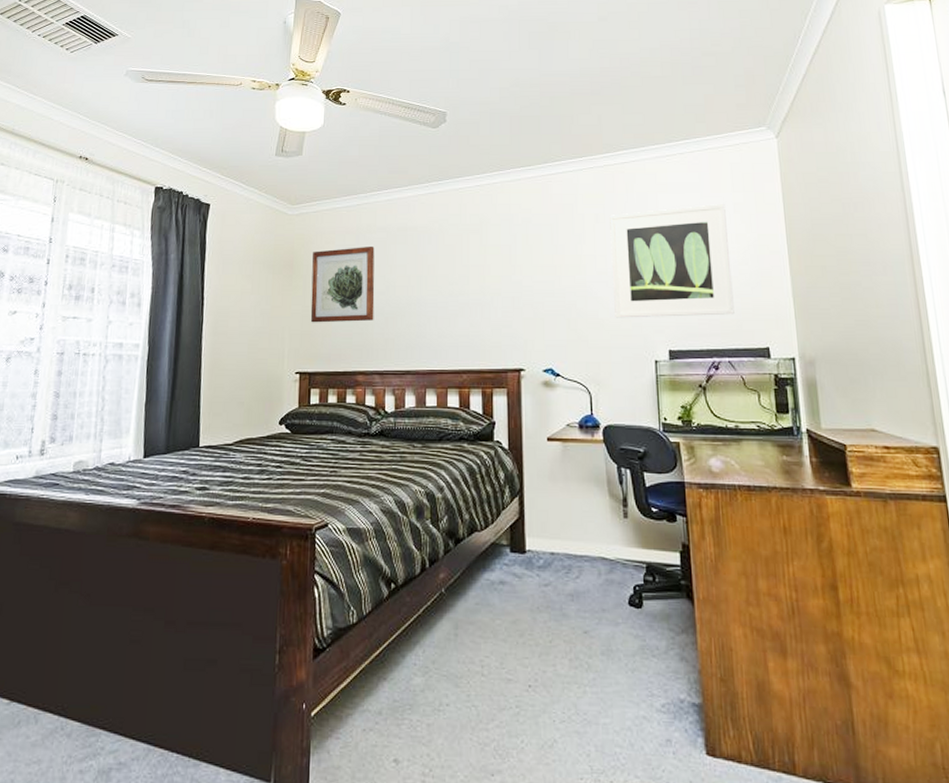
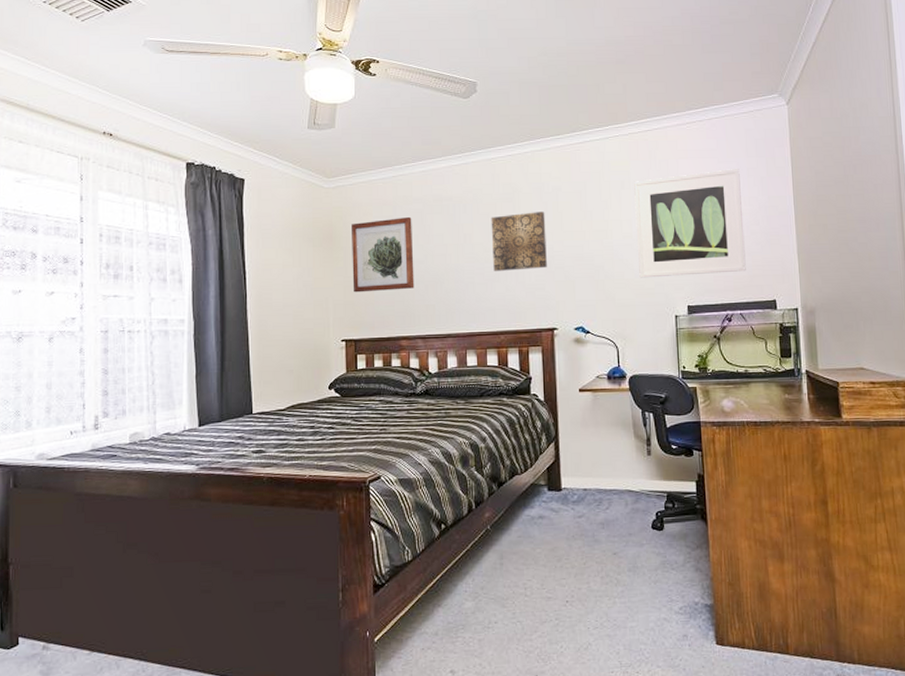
wall art: none [456,244,515,305] -> present [491,212,547,271]

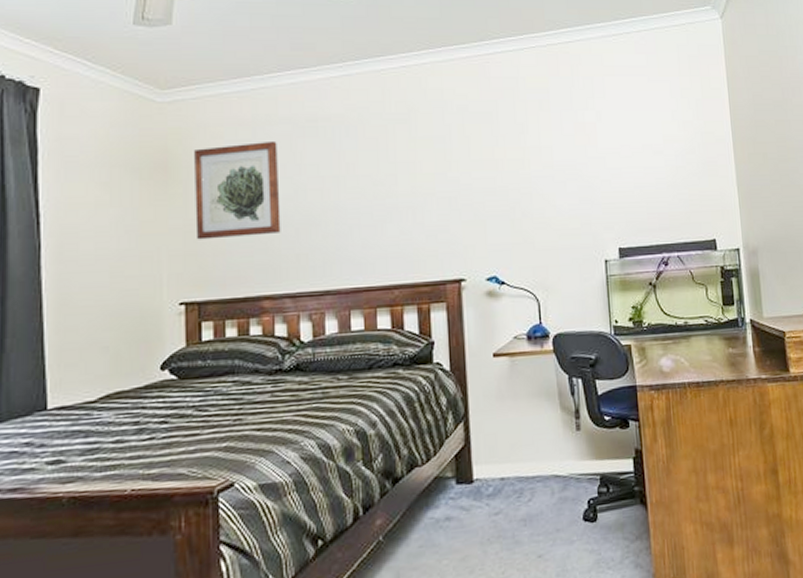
wall art: present [491,212,547,271] -> none [380,136,452,210]
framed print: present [634,169,746,278] -> none [554,89,683,216]

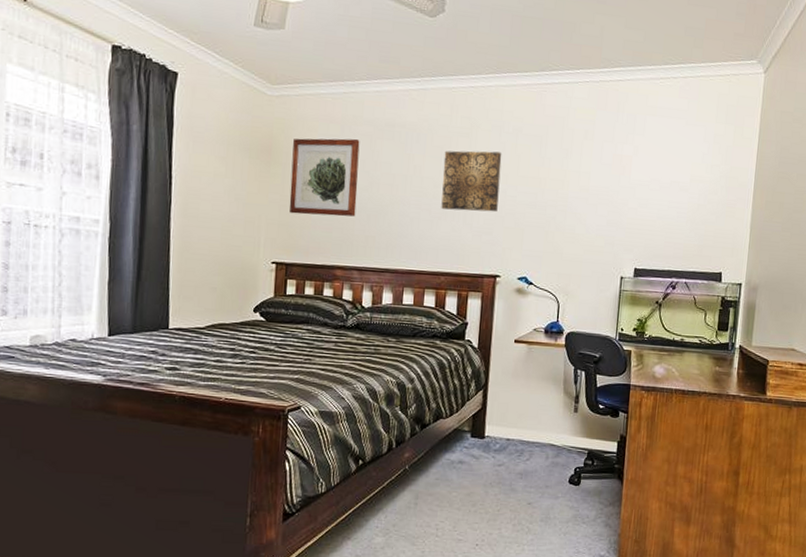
wall art: none [380,136,452,210] -> present [441,150,502,212]

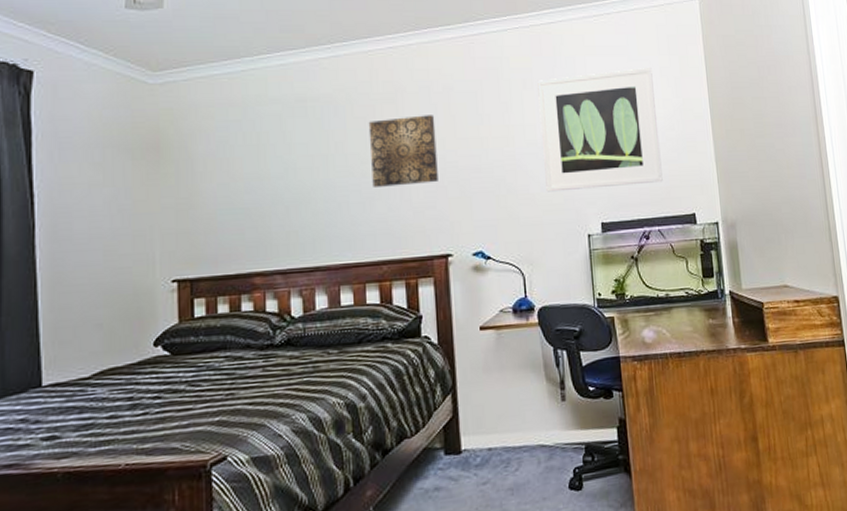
wall art: present [289,138,360,217] -> none [186,120,271,218]
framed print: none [590,132,707,240] -> present [537,68,663,192]

